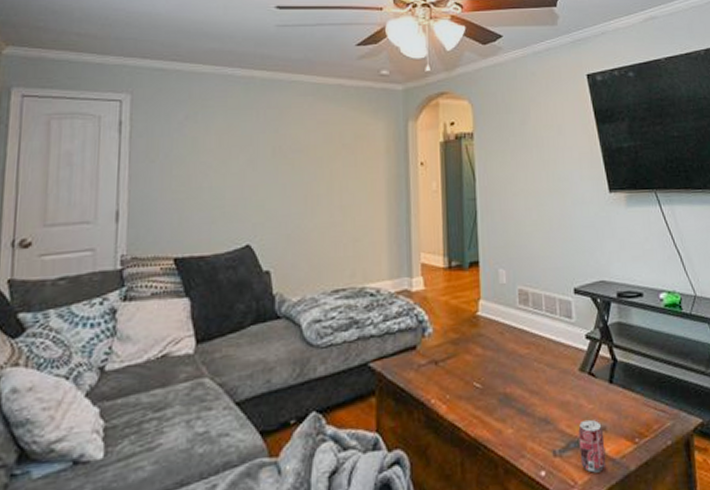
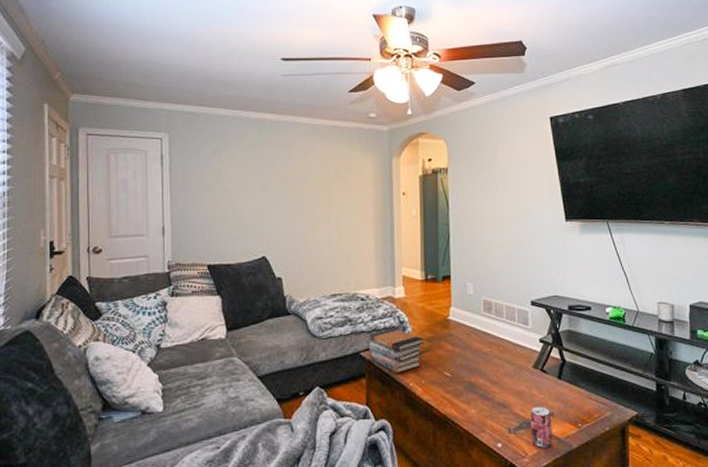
book stack: none [380,329,447,388] -> present [369,328,423,374]

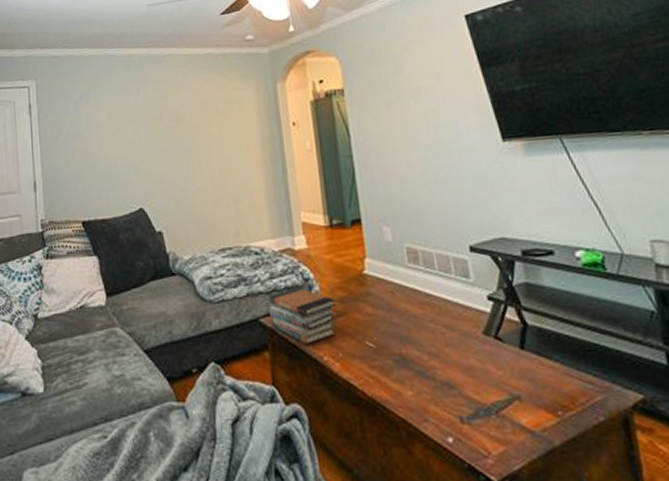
beverage can: present [530,406,553,448] -> none [487,386,525,444]

